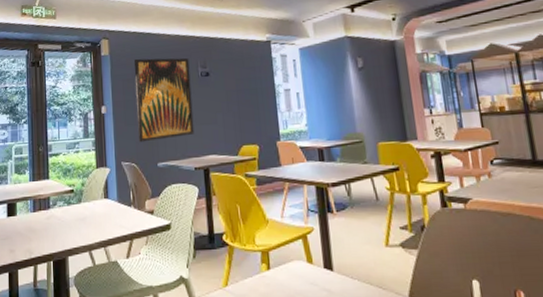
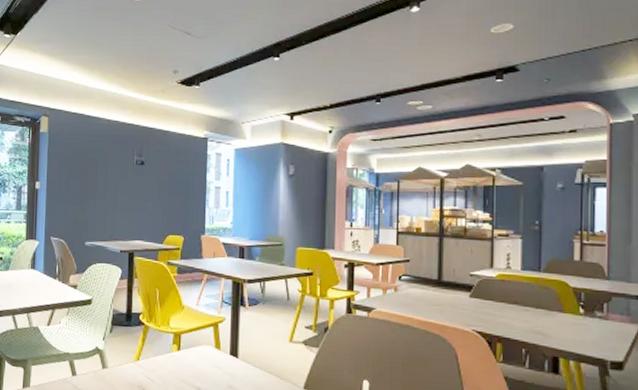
wall art: present [135,58,195,143] -> none [68,139,126,221]

